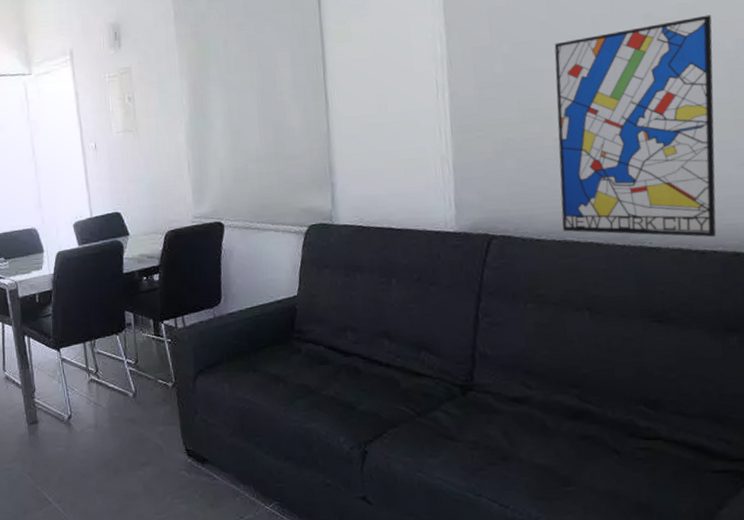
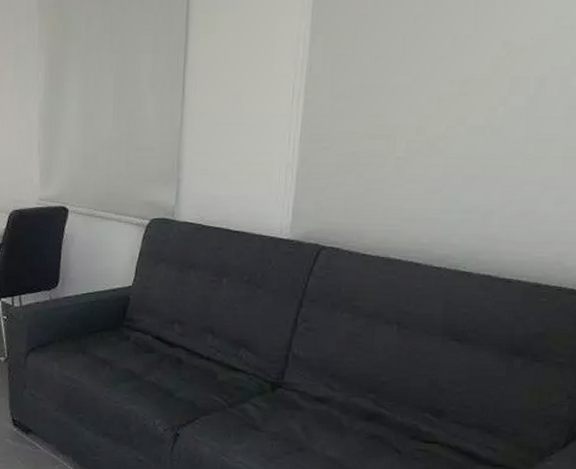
wall art: present [554,15,716,238] -> none [387,49,566,268]

